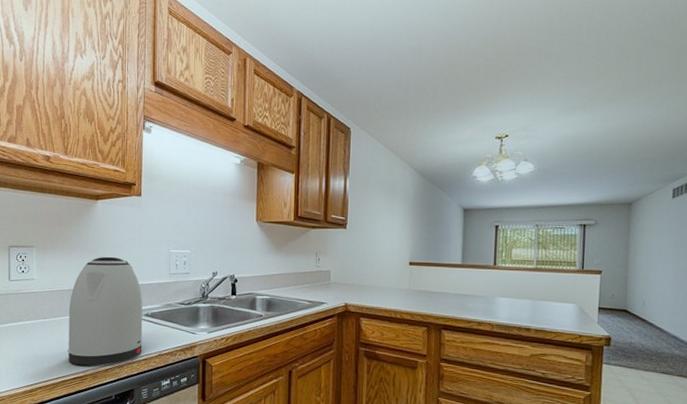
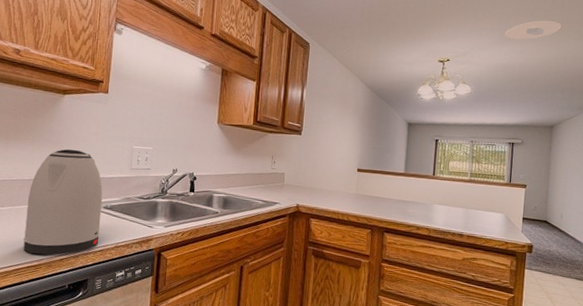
recessed light: none [572,82,639,107] -> present [505,20,562,40]

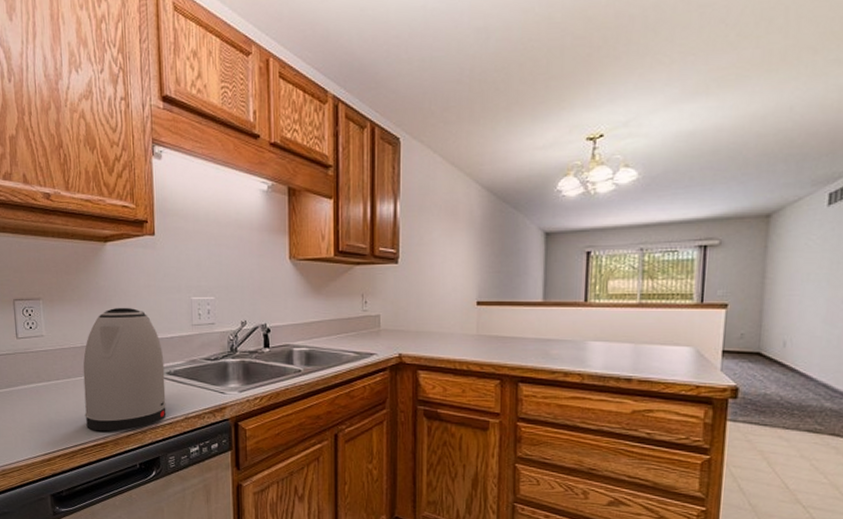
recessed light: present [505,20,562,40] -> none [691,52,785,91]

